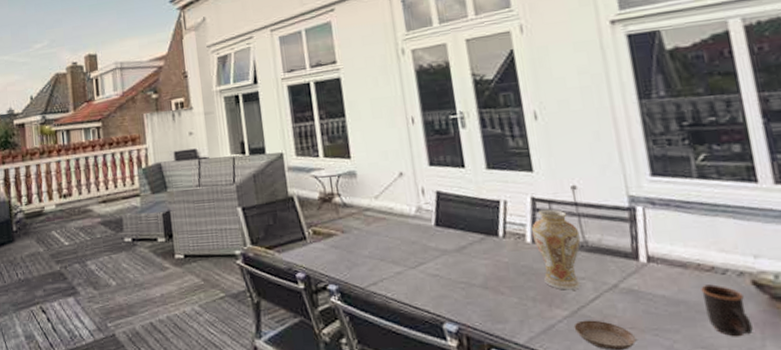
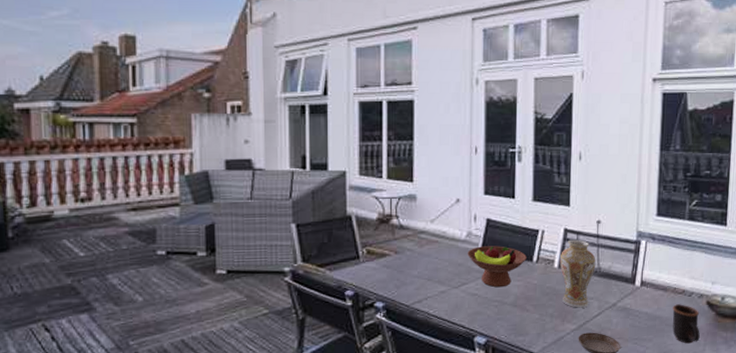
fruit bowl: none [420,220,491,267] -> present [467,246,527,288]

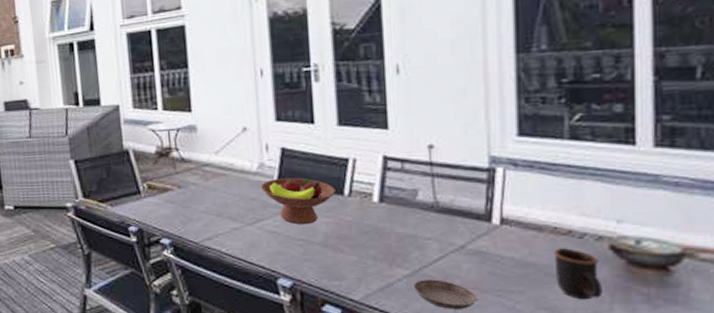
vase: present [559,239,596,308] -> none [379,168,431,250]

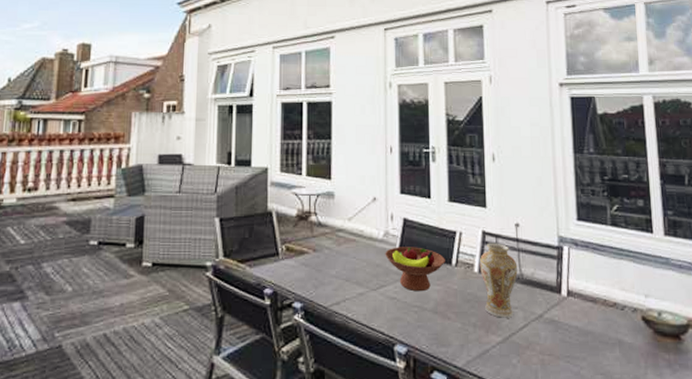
vase: none [379,168,431,250] -> present [479,243,518,318]
saucer: present [413,279,478,309] -> none [504,346,553,375]
mug: present [554,248,602,300] -> none [605,318,639,365]

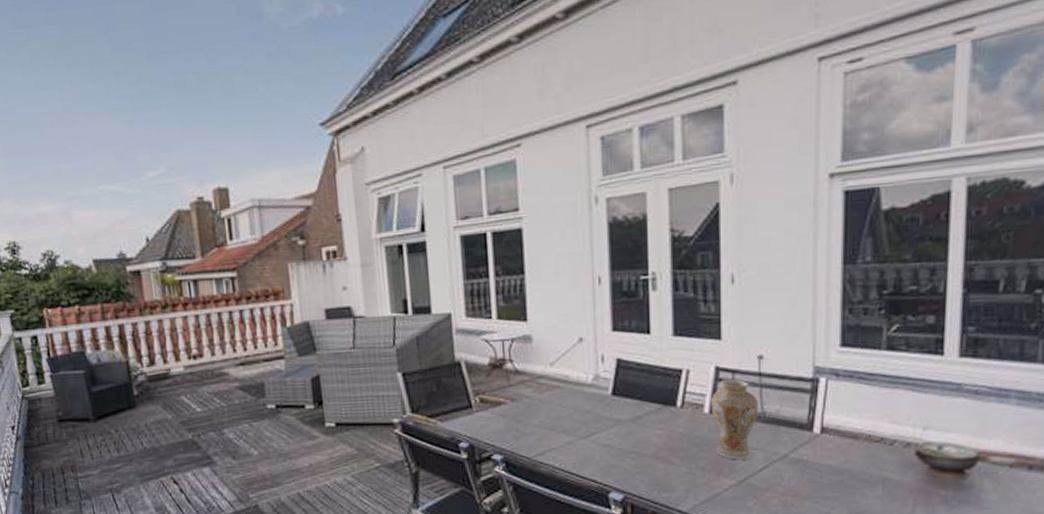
fruit bowl: present [385,247,445,292] -> none [595,389,669,437]

